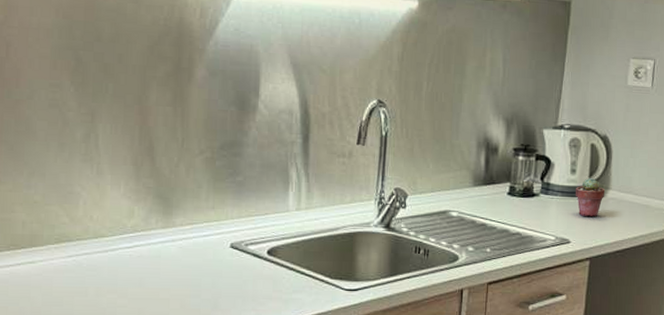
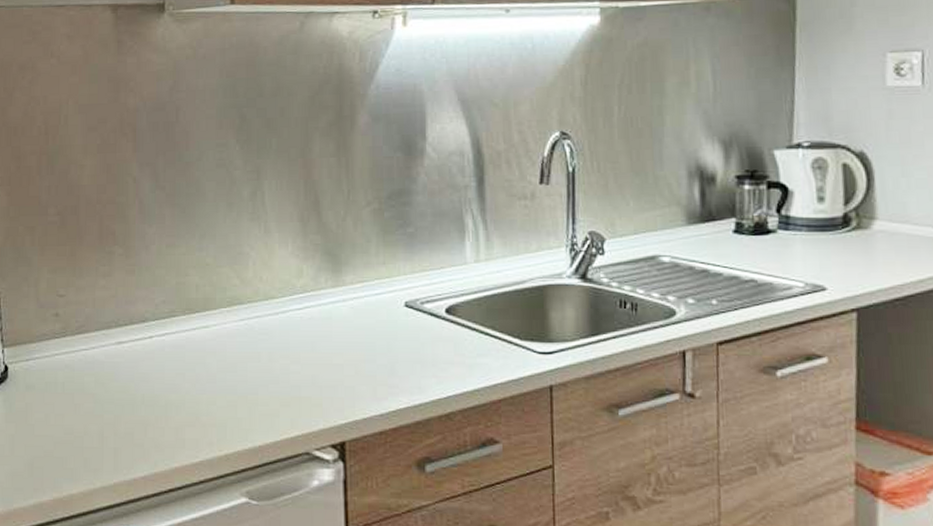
potted succulent: present [575,177,605,217] -> none [825,205,870,255]

